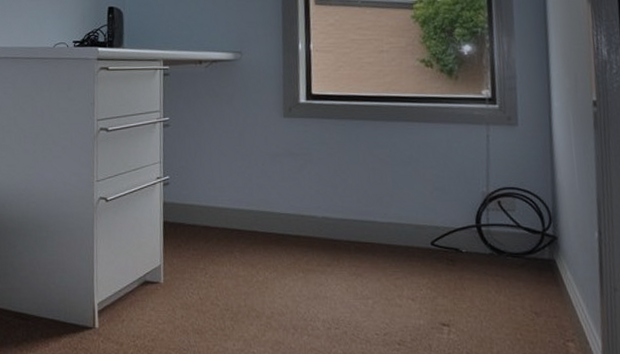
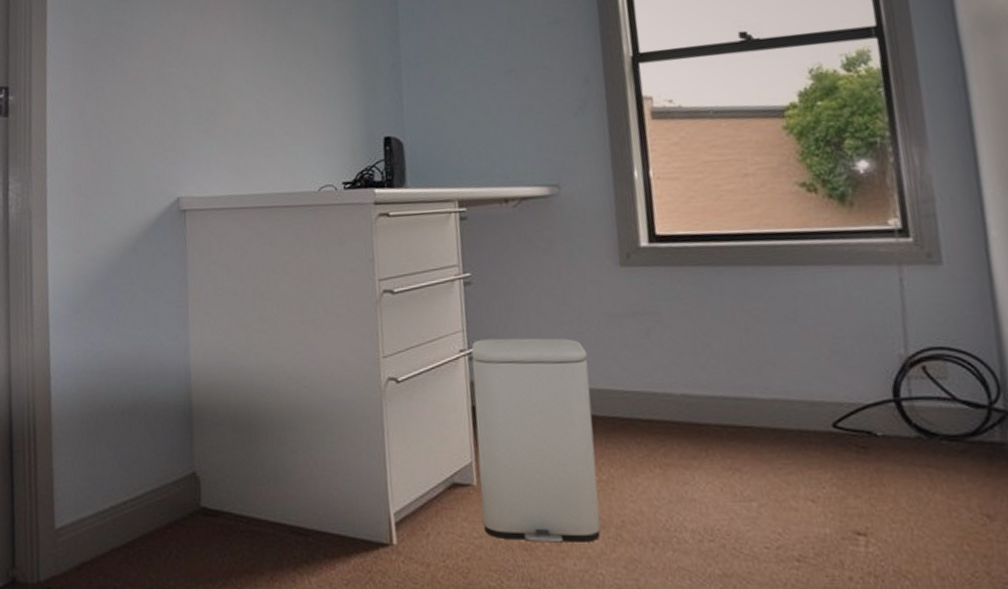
pedal bin: none [165,169,256,329] -> present [471,337,601,544]

